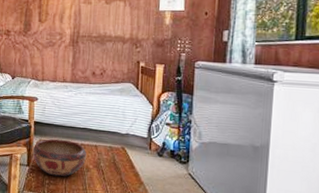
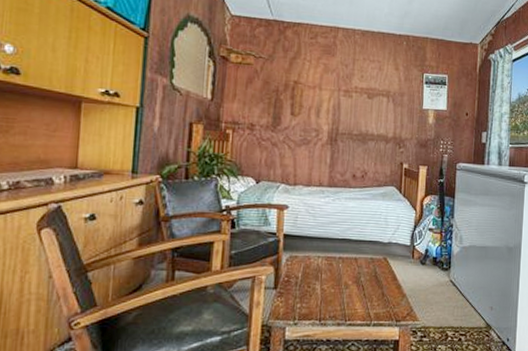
decorative bowl: present [32,138,87,177] -> none [281,253,346,298]

